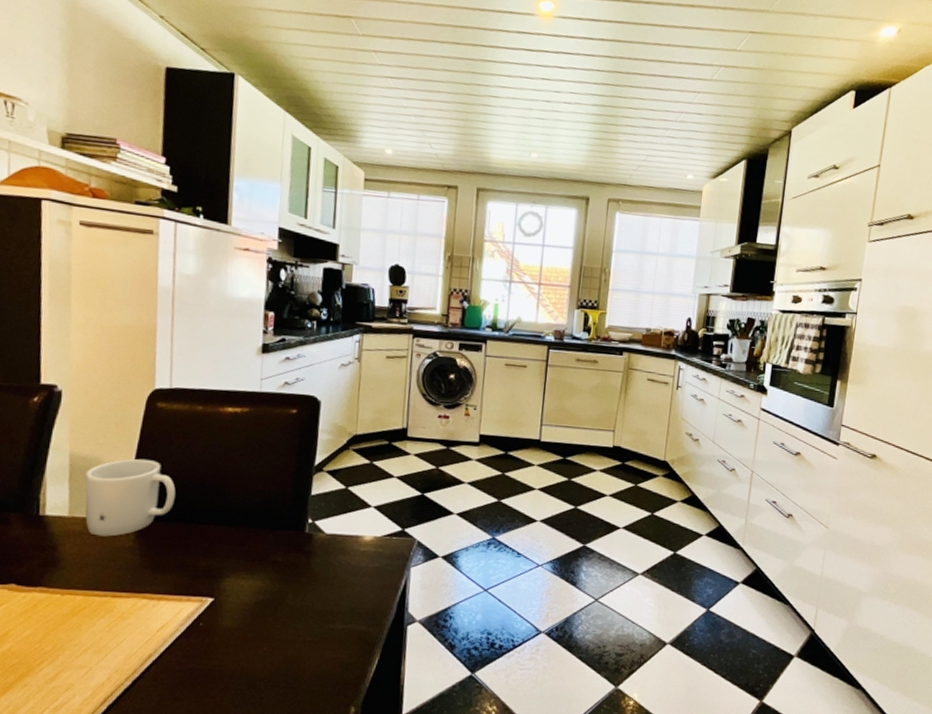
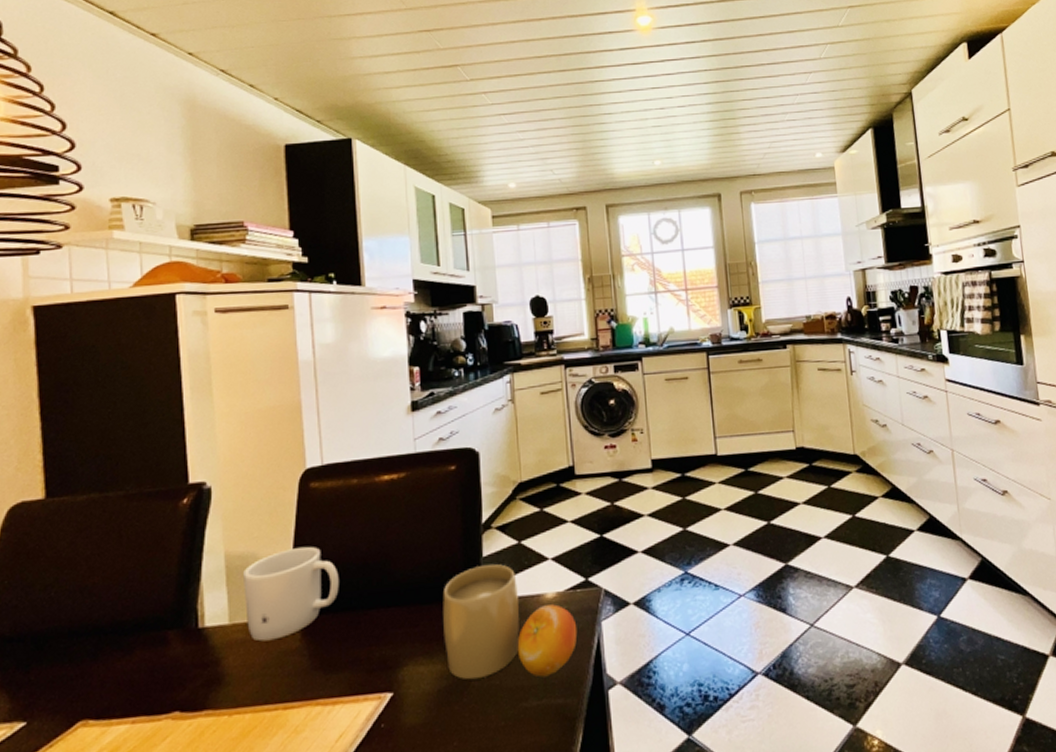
mug: none [266,502,340,599] -> present [442,563,520,680]
fruit: none [331,546,388,606] -> present [517,604,578,677]

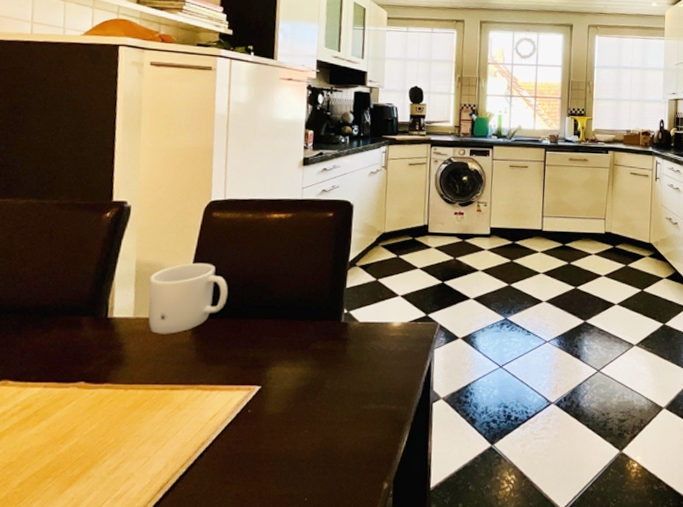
mug: present [442,563,520,680] -> none [307,294,372,383]
fruit: present [517,604,578,677] -> none [364,332,415,387]

